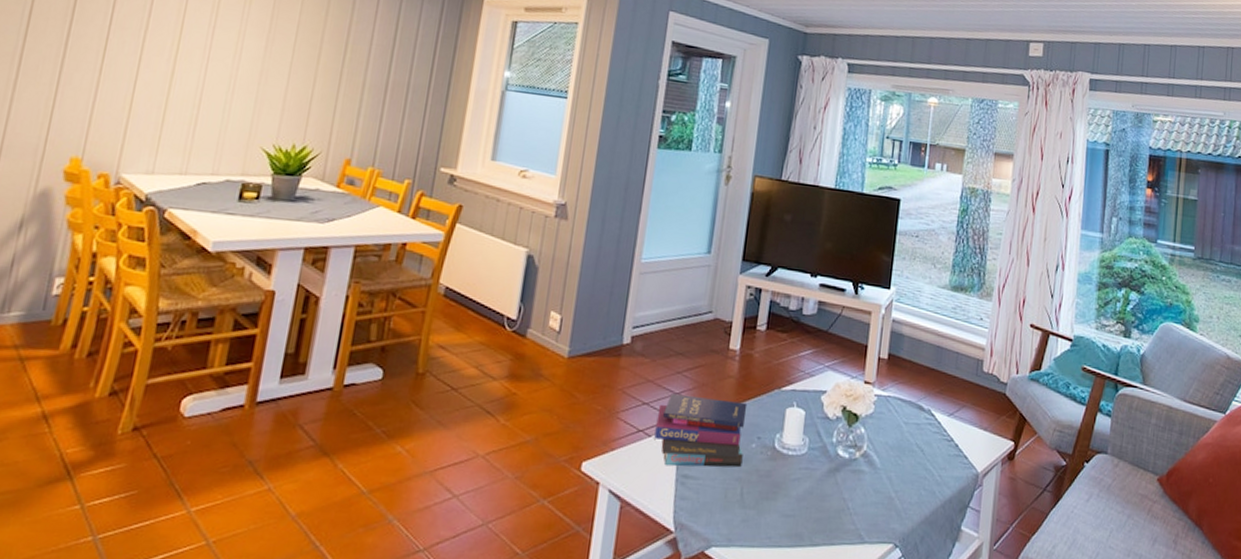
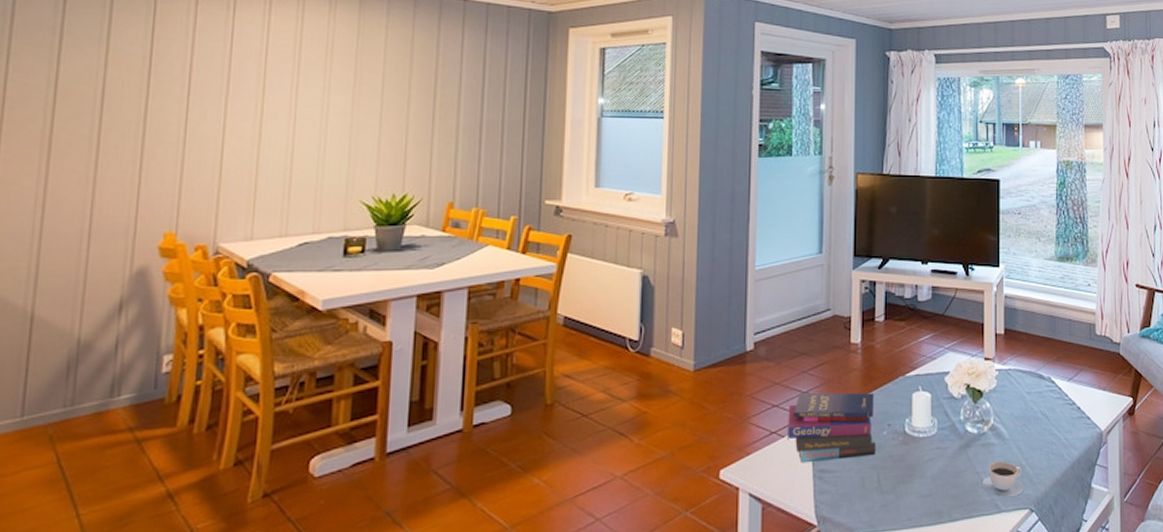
teacup: none [846,489,891,530] -> present [981,461,1024,498]

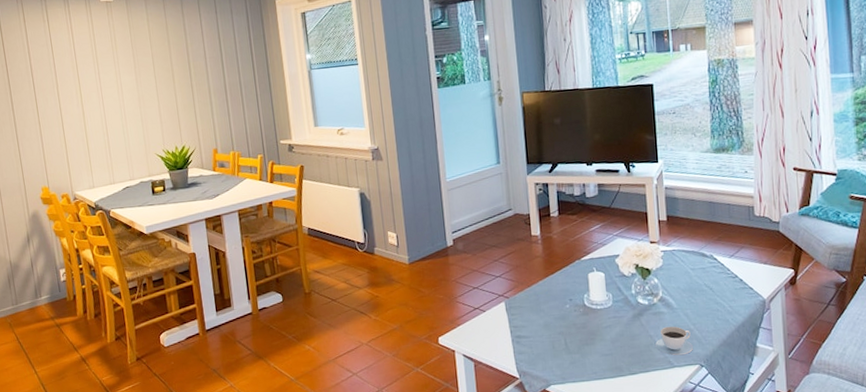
books: present [788,392,876,464] -> none [486,274,561,332]

